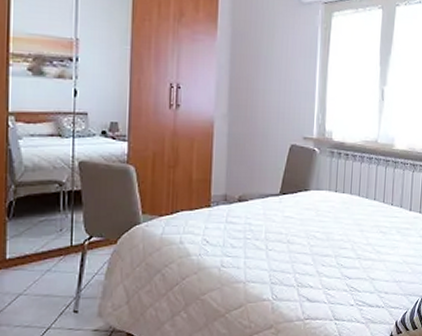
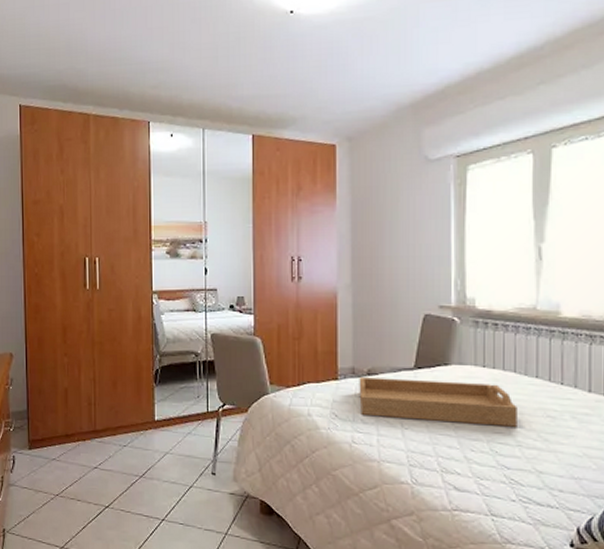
serving tray: none [229,204,359,243] -> present [359,377,517,427]

